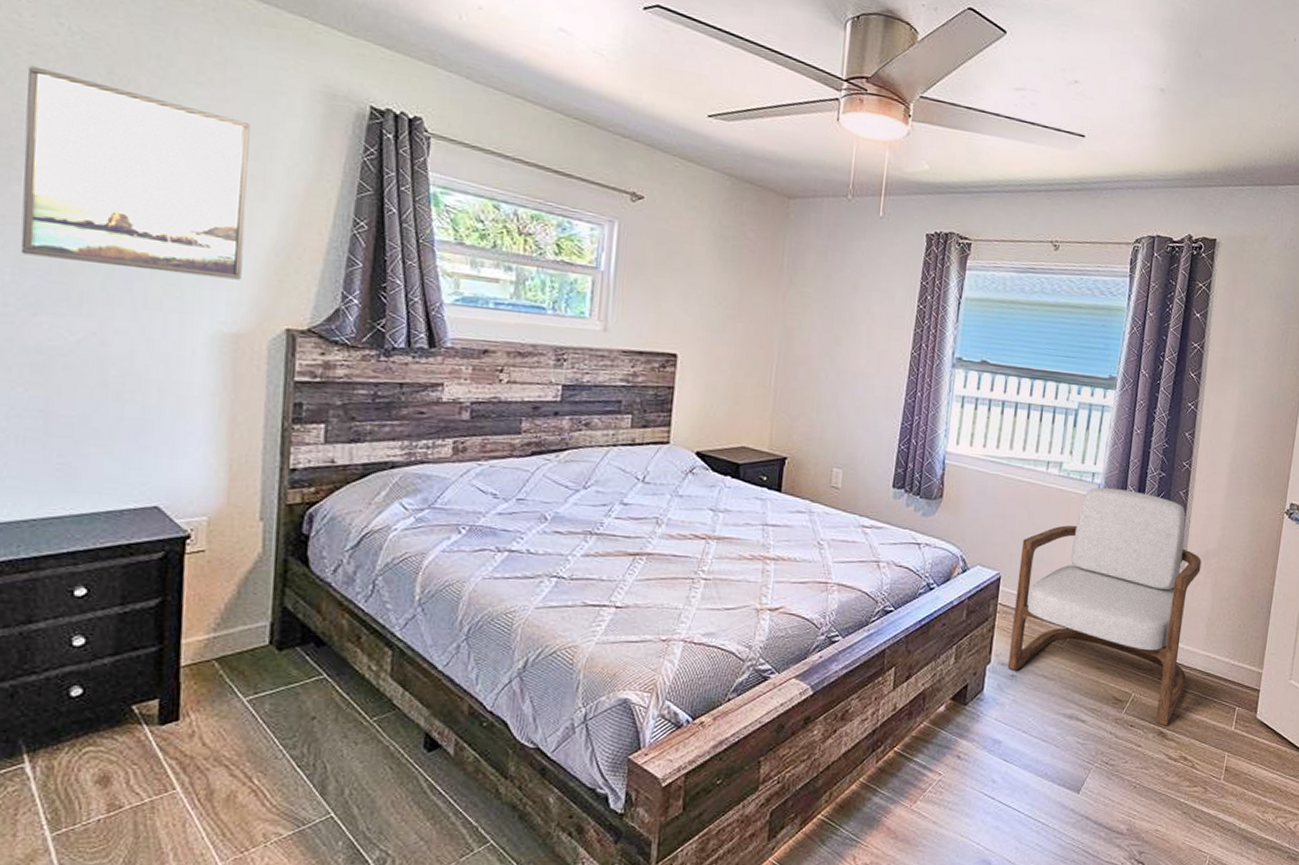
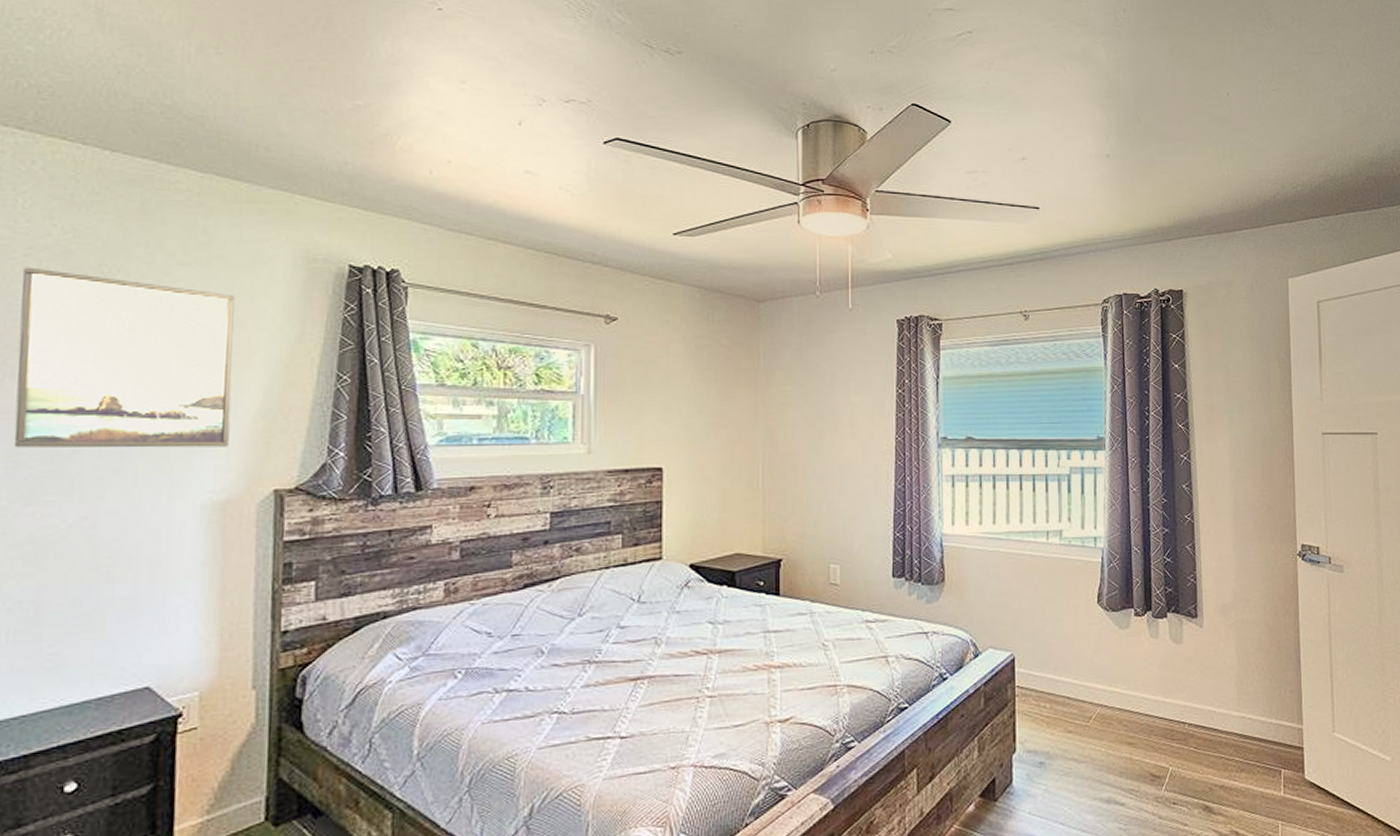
armchair: present [1008,487,1202,726] -> none [1032,551,1224,800]

